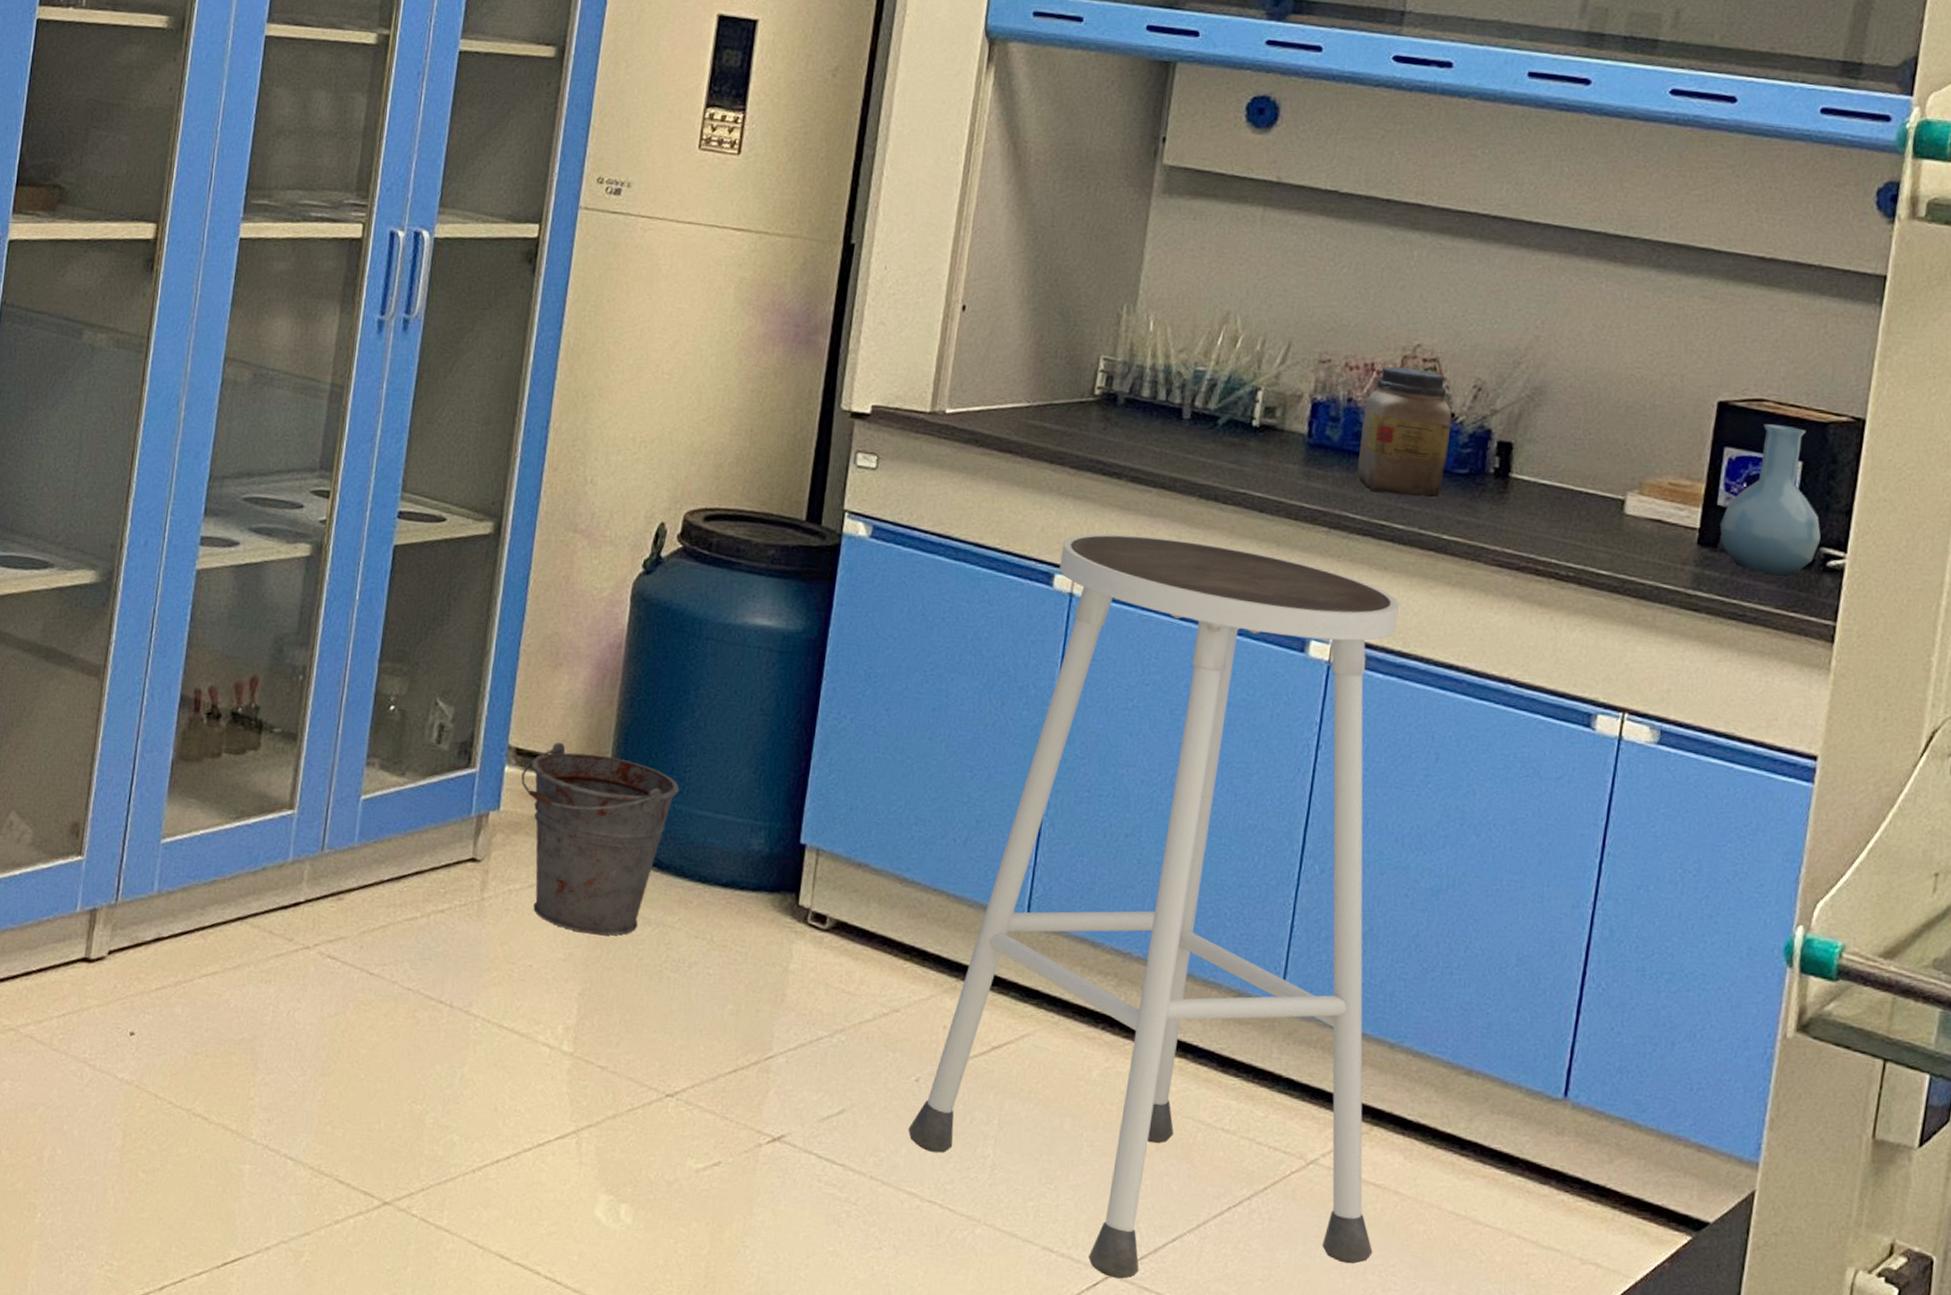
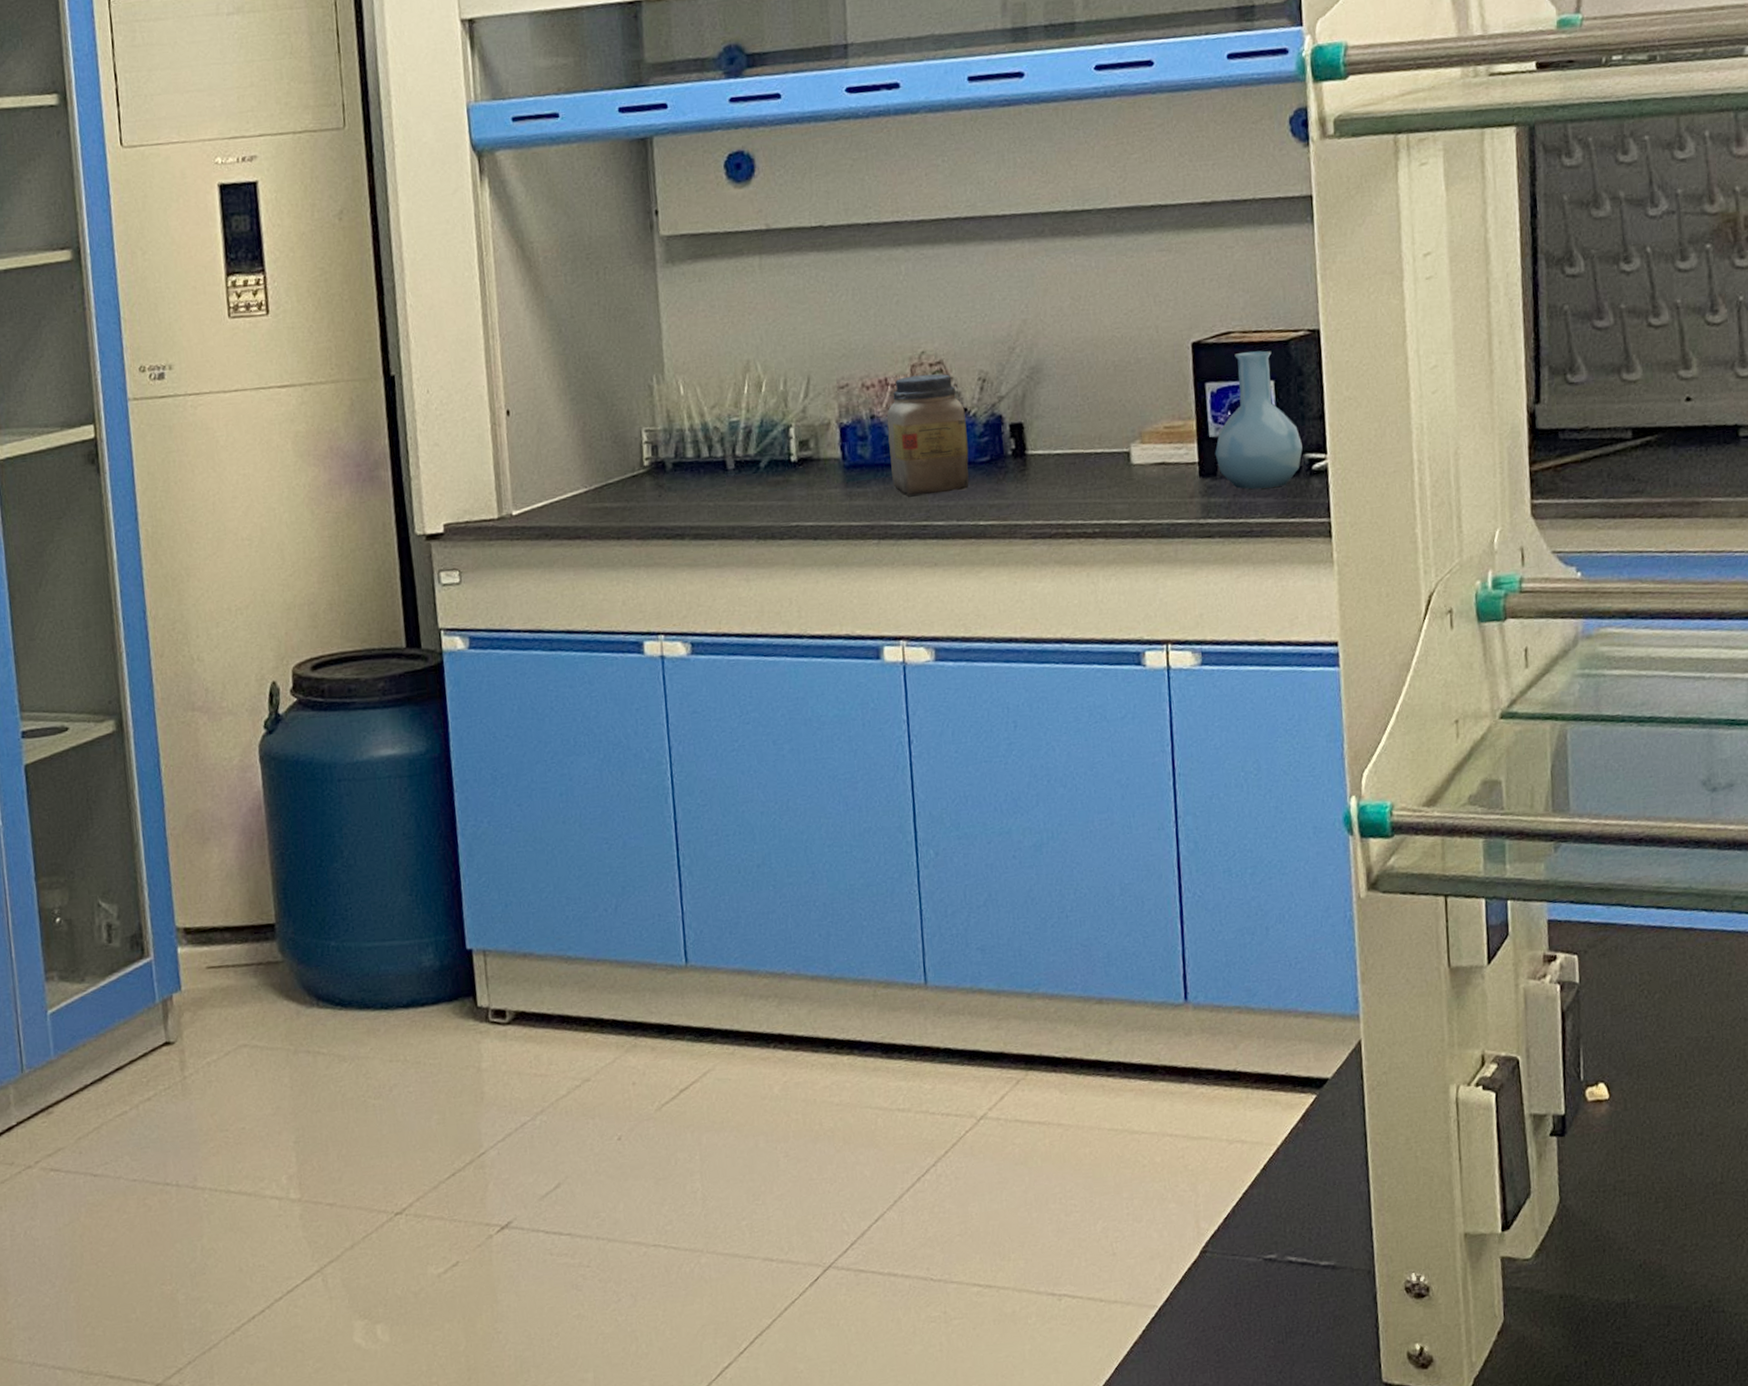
bucket: present [521,742,680,936] -> none [194,912,345,1086]
stool: present [908,533,1400,1279] -> none [620,577,1051,1269]

